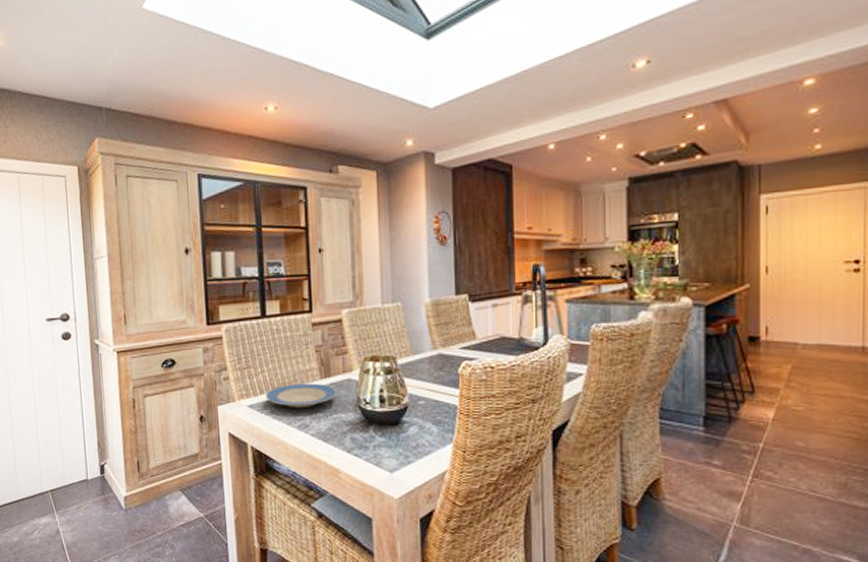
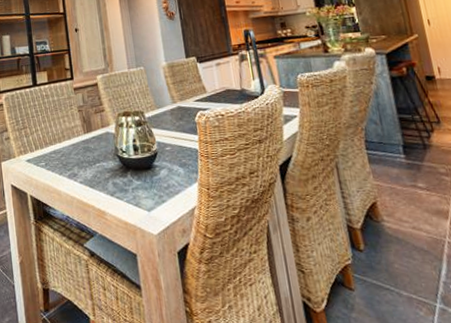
plate: present [266,383,337,409] -> none [40,137,99,160]

